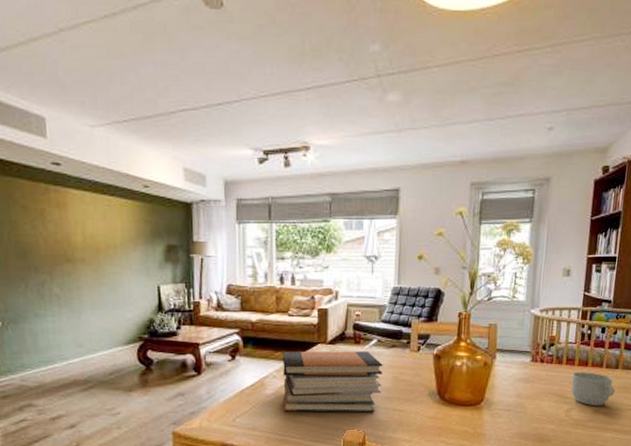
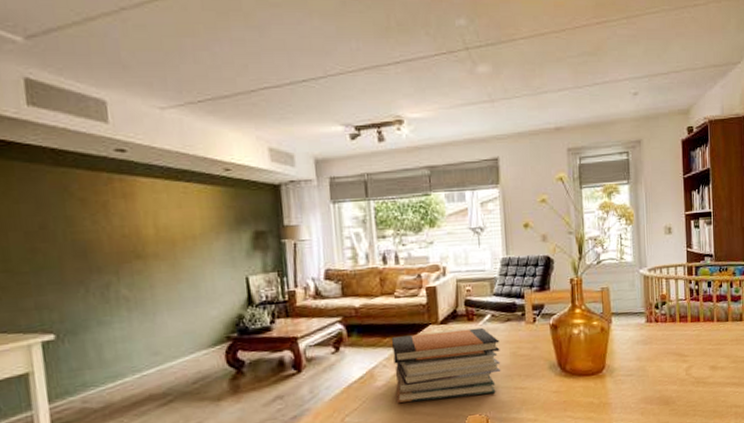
mug: present [571,372,616,406] -> none [687,327,729,362]

